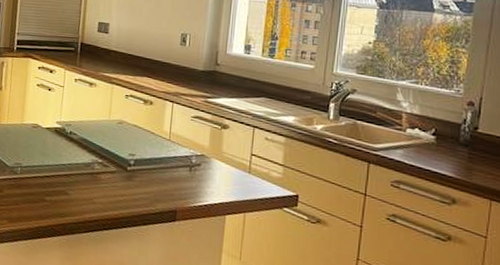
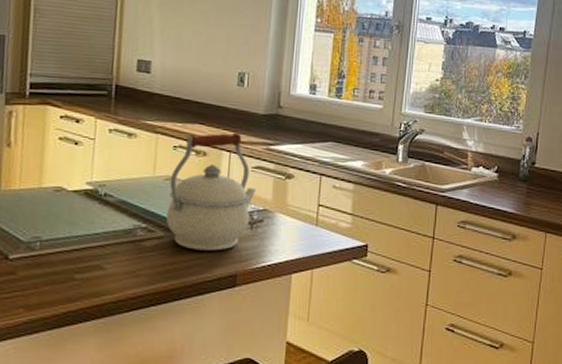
kettle: none [118,85,194,188] -> present [166,132,256,251]

